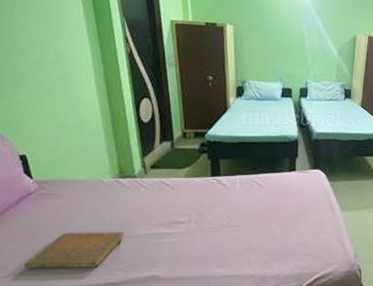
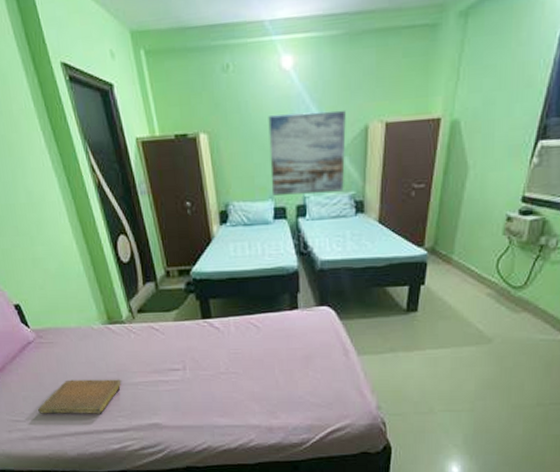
wall art: none [281,19,341,81] -> present [268,110,346,196]

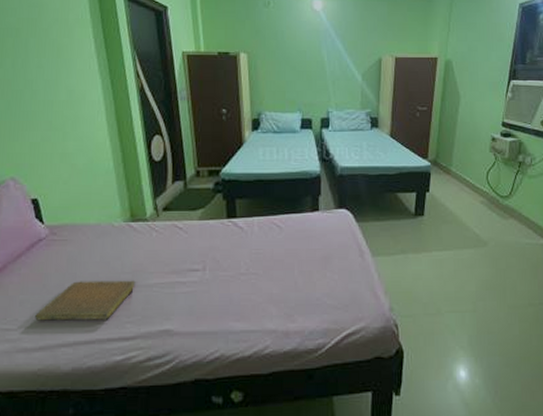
wall art: present [268,110,346,196] -> none [300,44,364,109]

